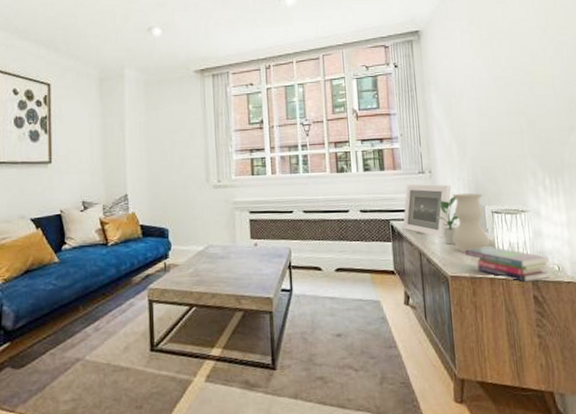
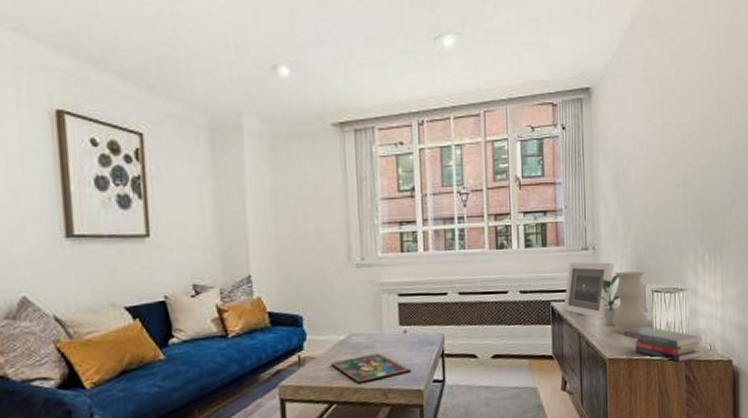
framed painting: none [191,263,262,290] -> present [330,353,412,385]

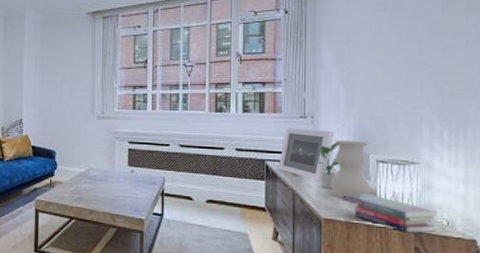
framed painting: present [330,353,412,385] -> none [72,185,136,208]

